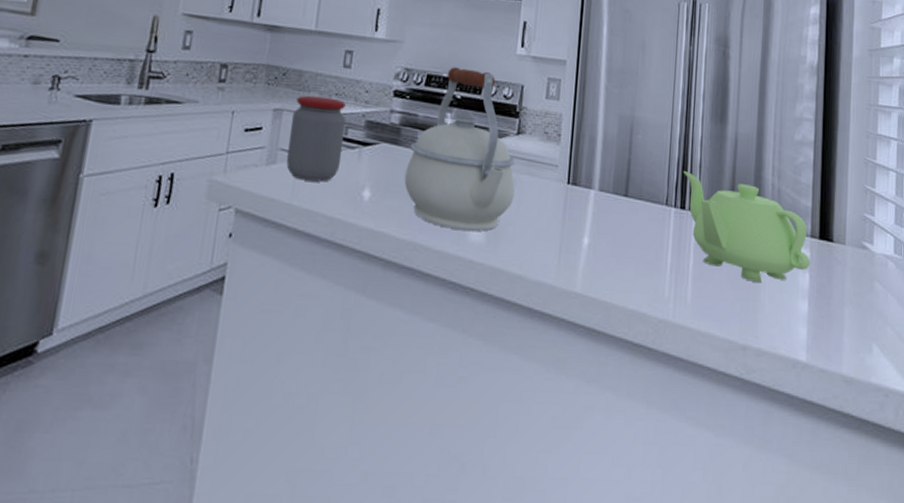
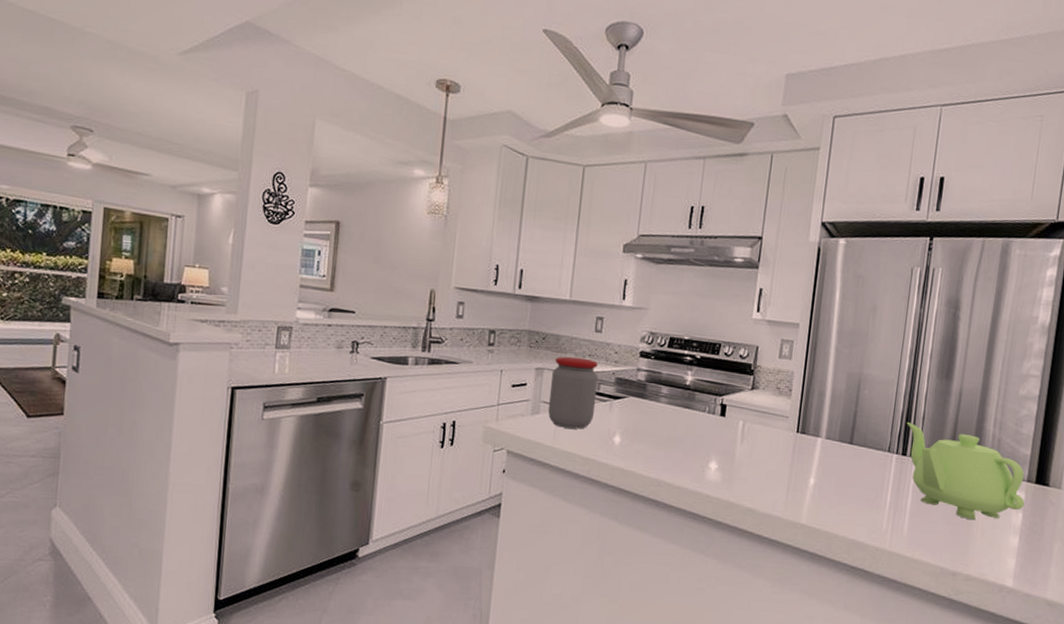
kettle: present [404,67,516,232] -> none [650,330,750,472]

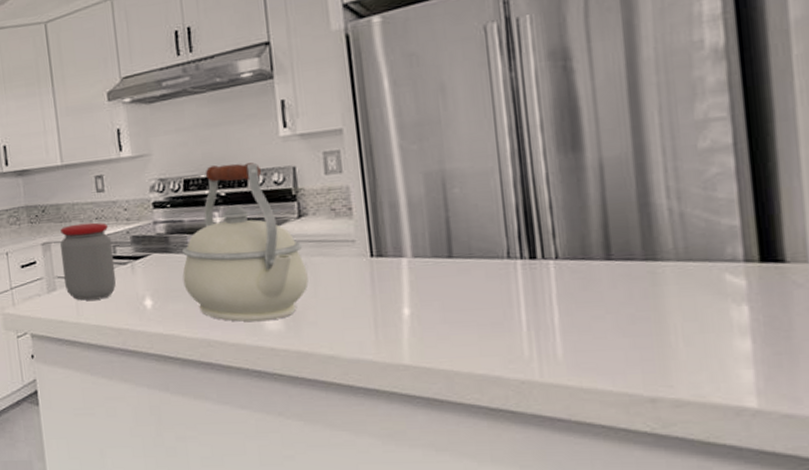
kettle: none [650,330,750,472] -> present [181,162,309,322]
teapot: present [906,421,1025,520] -> none [525,215,748,326]

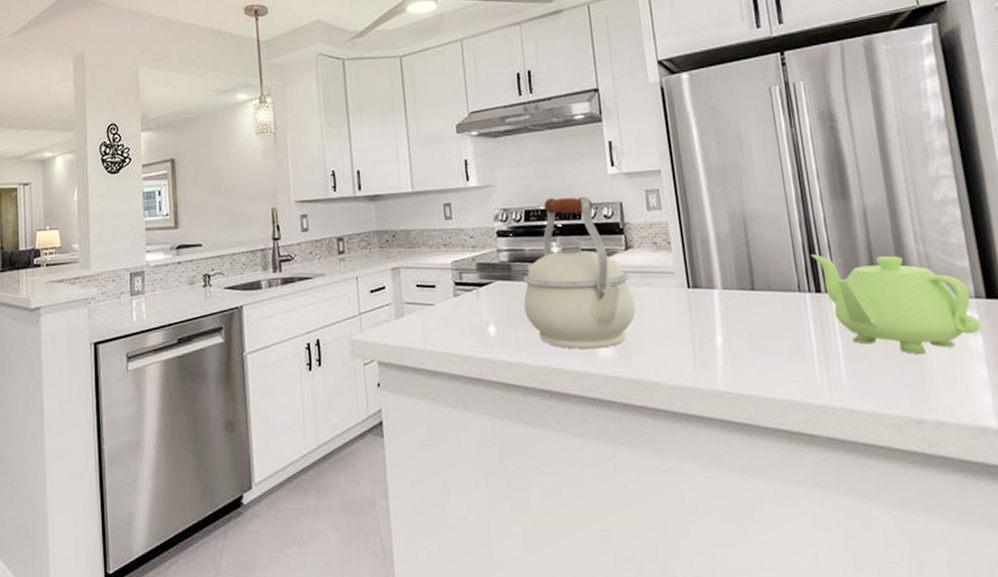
jar: present [59,222,117,301] -> none [408,249,462,327]
teapot: none [525,215,748,326] -> present [810,253,981,354]

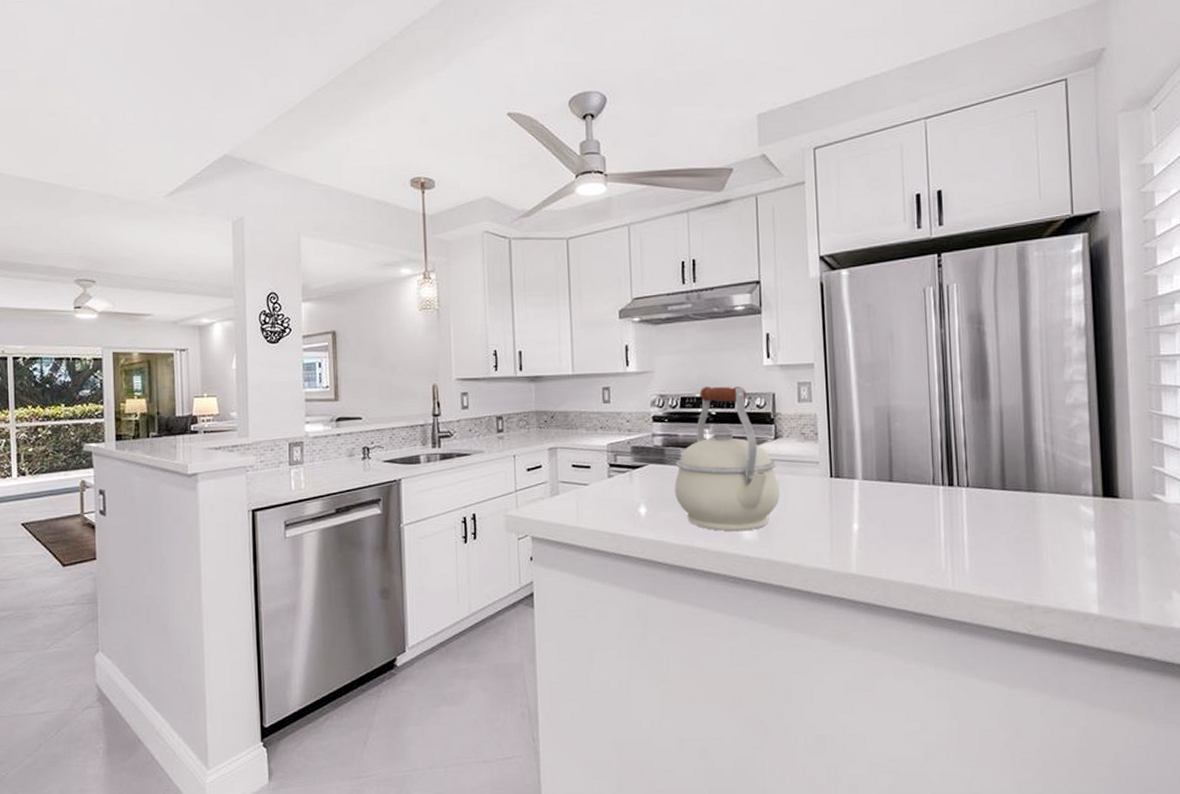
teapot: present [810,253,981,354] -> none [947,449,1095,545]

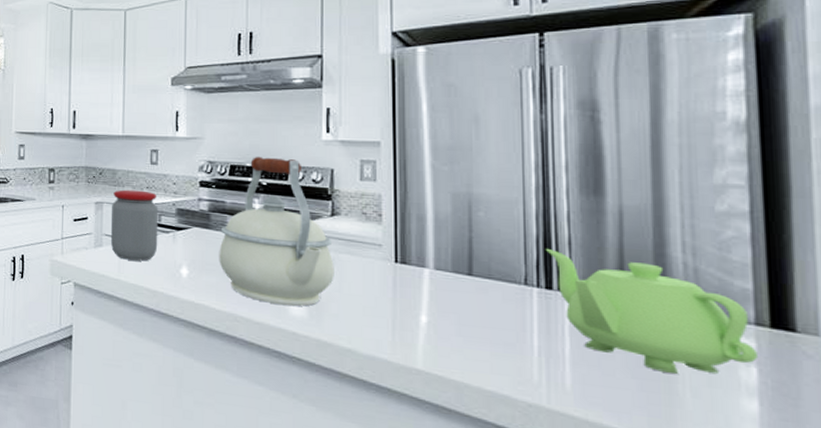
jar: none [565,431,615,506] -> present [110,189,159,262]
teapot: none [947,449,1095,545] -> present [545,248,757,374]

